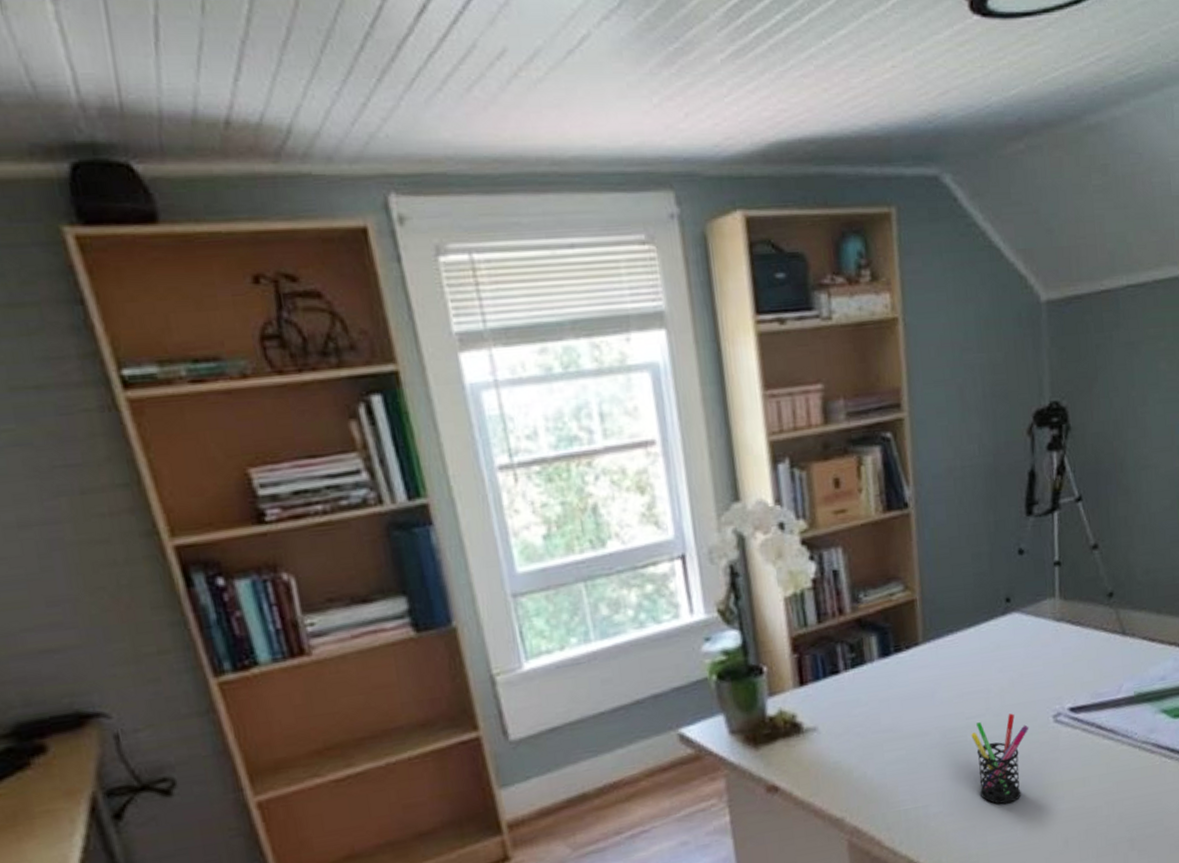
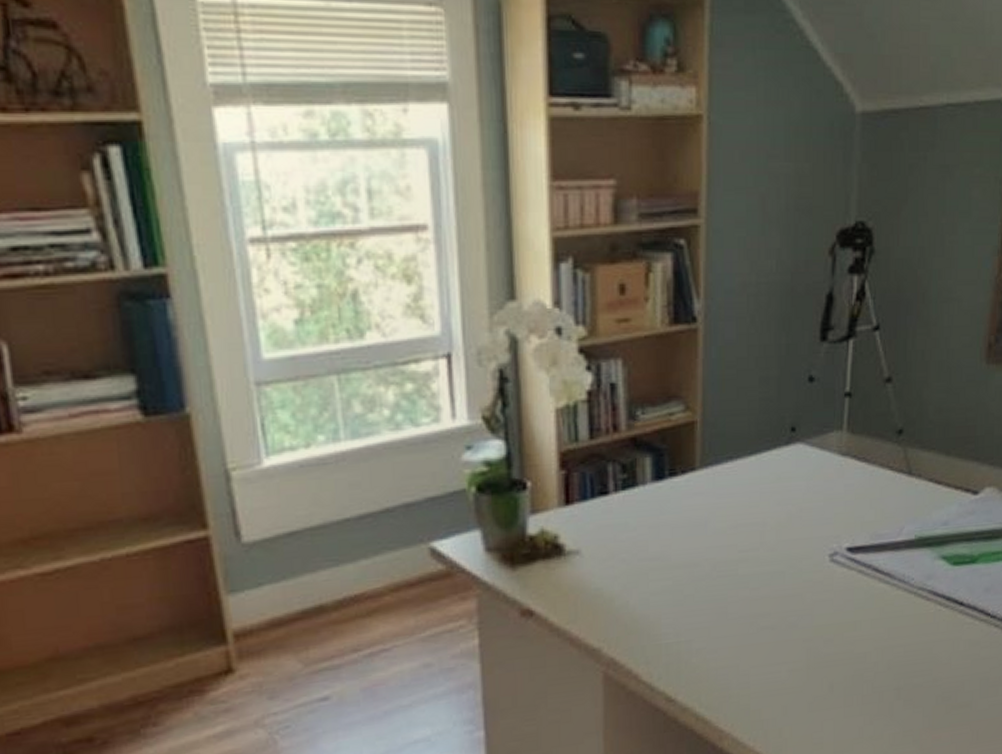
pen holder: present [971,713,1029,804] -> none [742,549,804,644]

